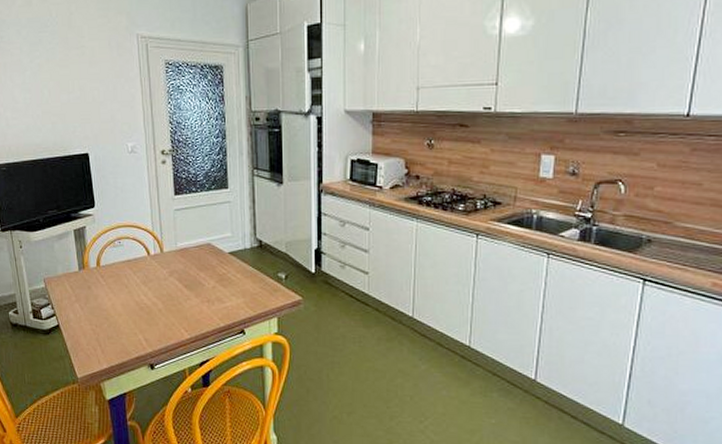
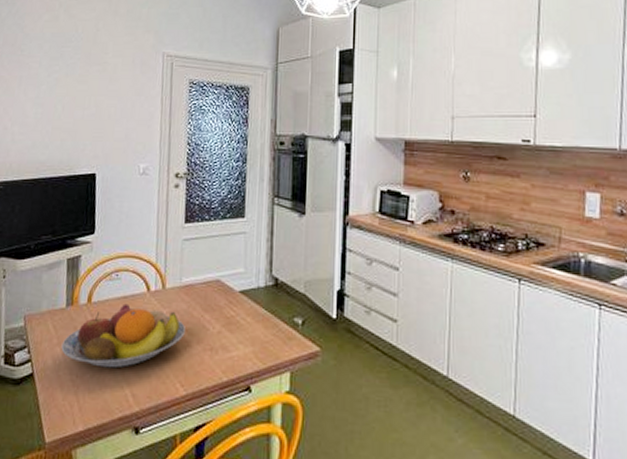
fruit bowl: none [79,266,184,319] -> present [61,303,185,369]

